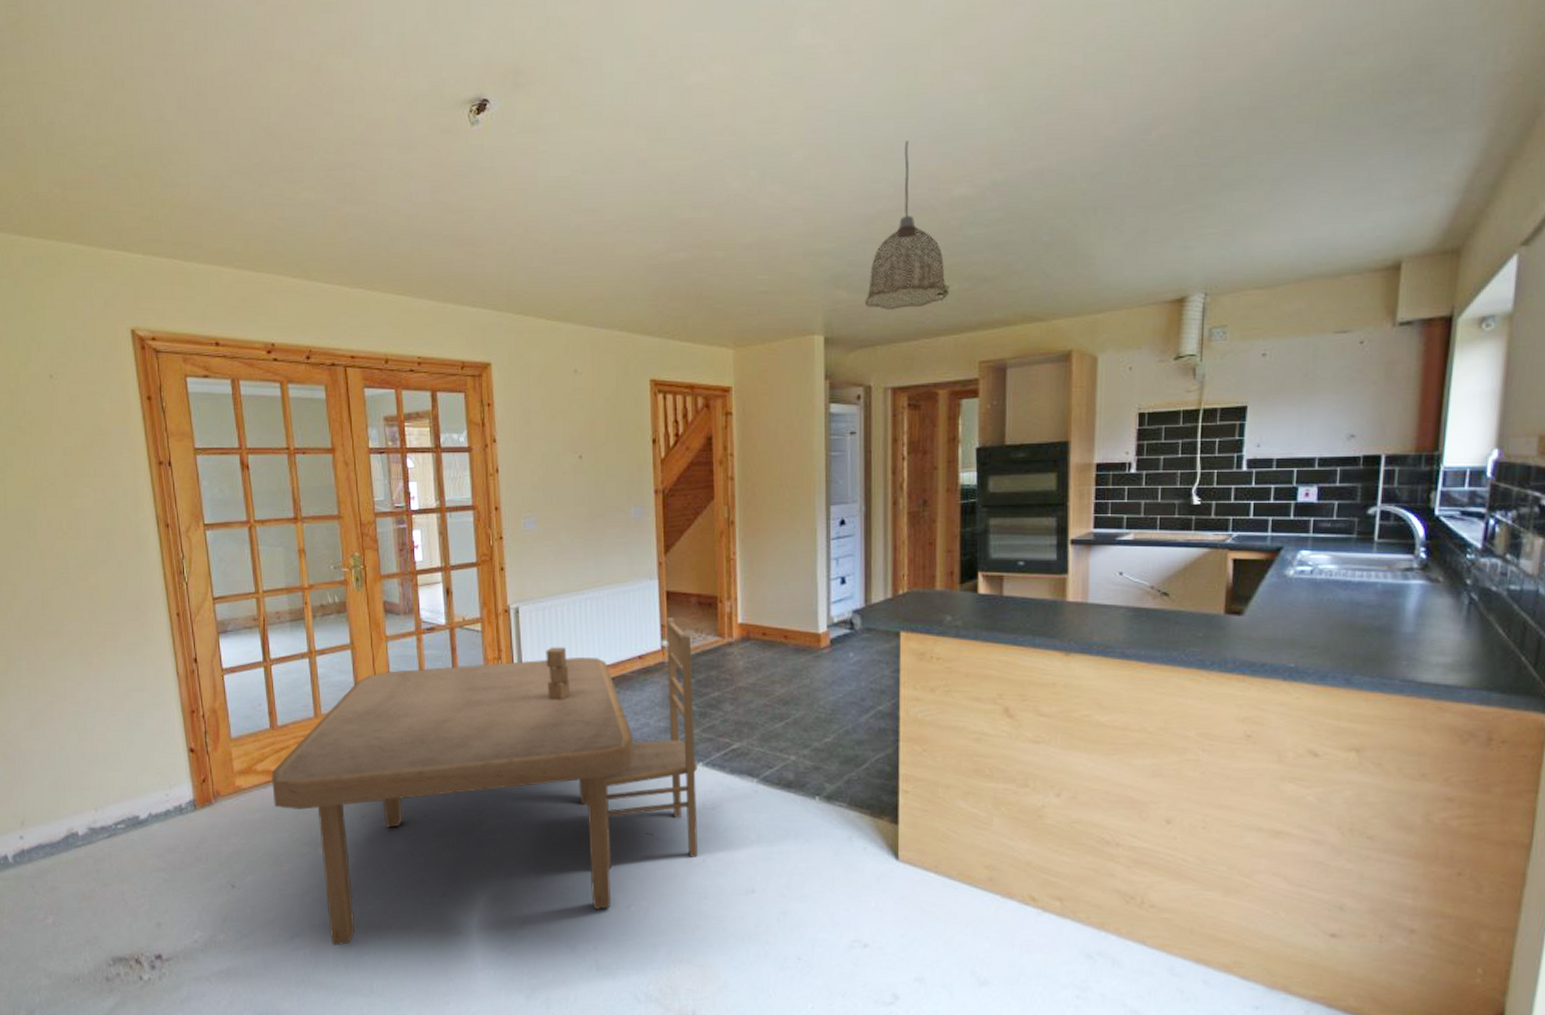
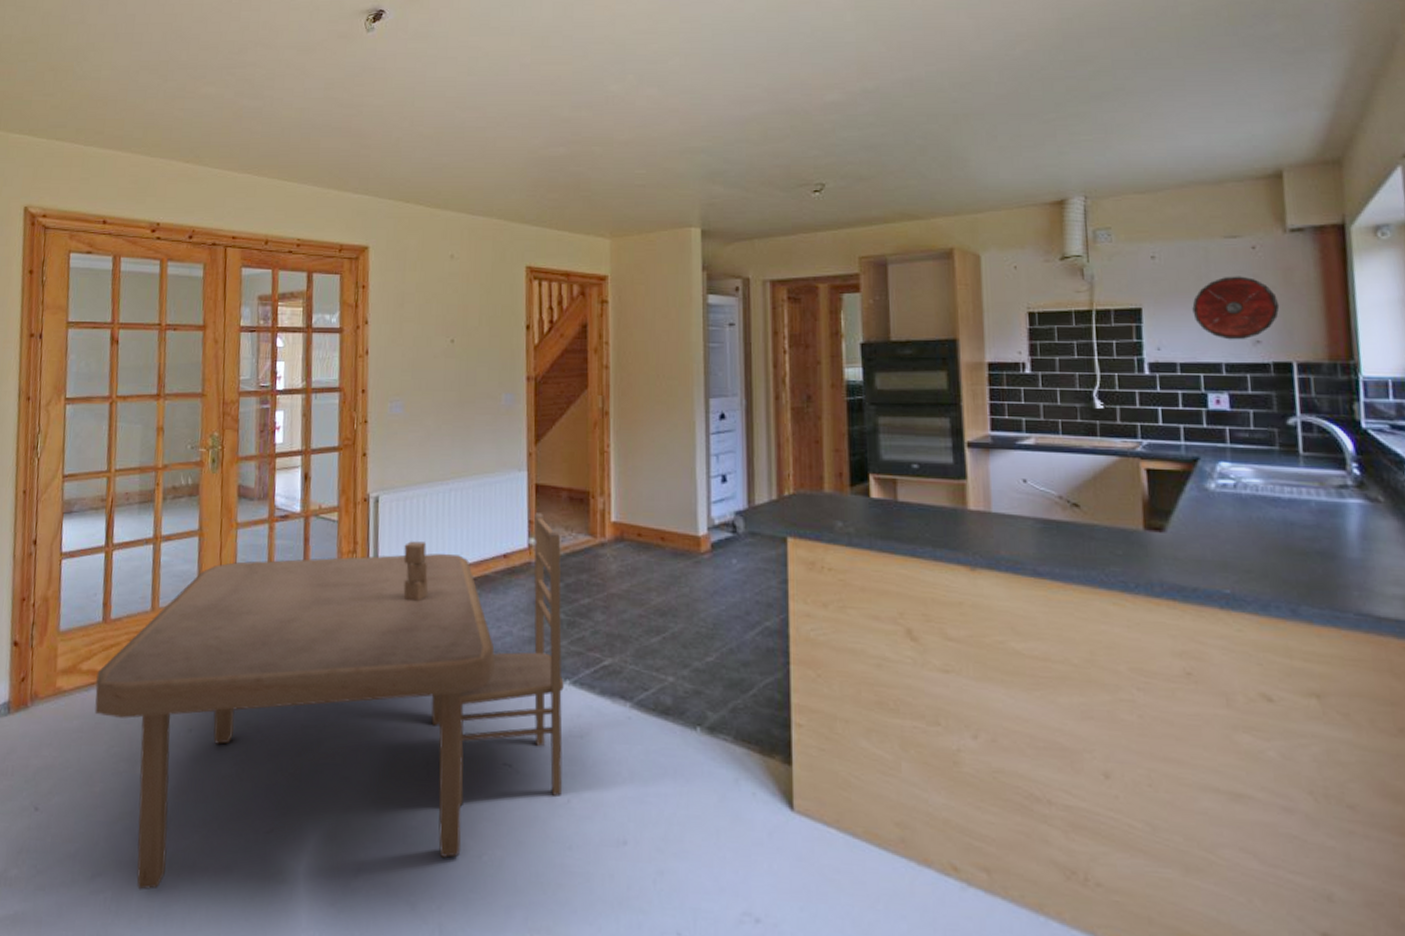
pendant lamp: present [865,141,949,310] -> none [742,51,825,205]
round shield: none [1295,371,1378,435] -> present [1192,276,1280,340]

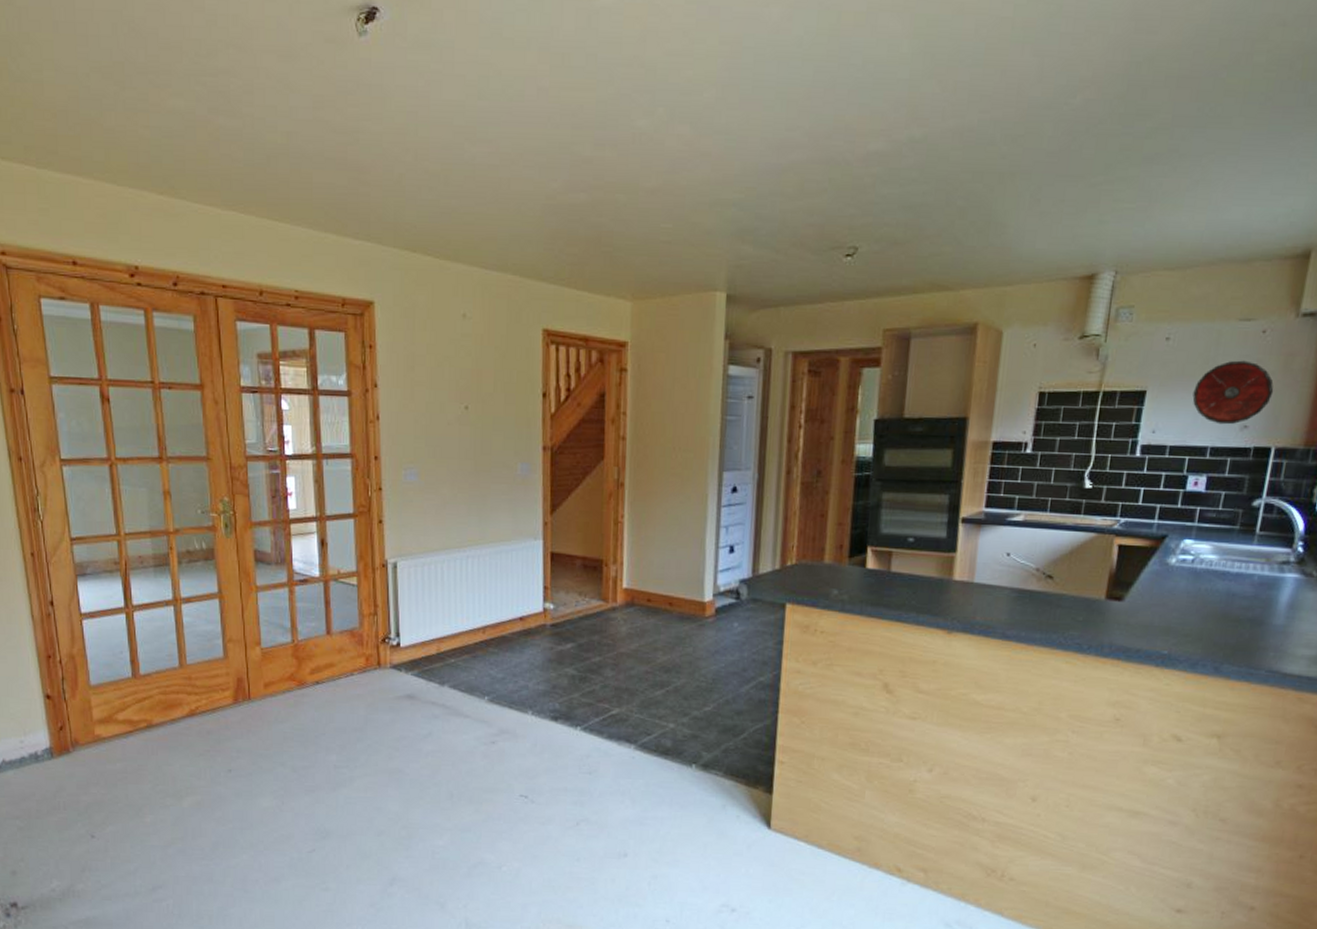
dining table: present [94,513,564,890] -> none [133,579,575,898]

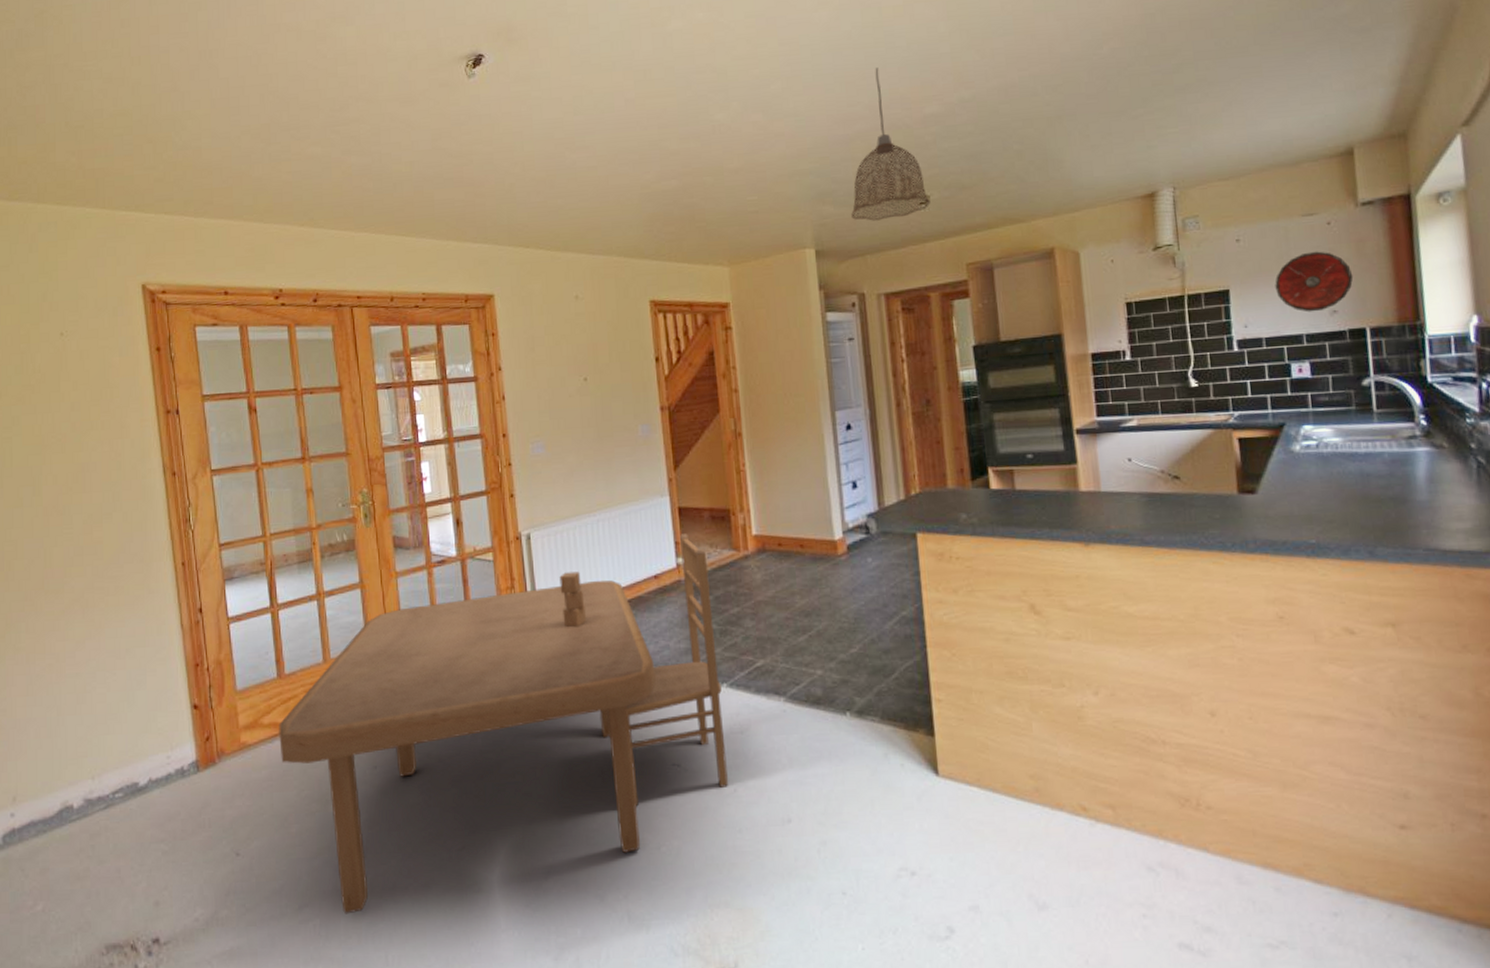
dining table: none [133,579,575,898] -> present [279,534,728,915]
pendant lamp: none [771,87,858,269] -> present [851,67,931,221]

